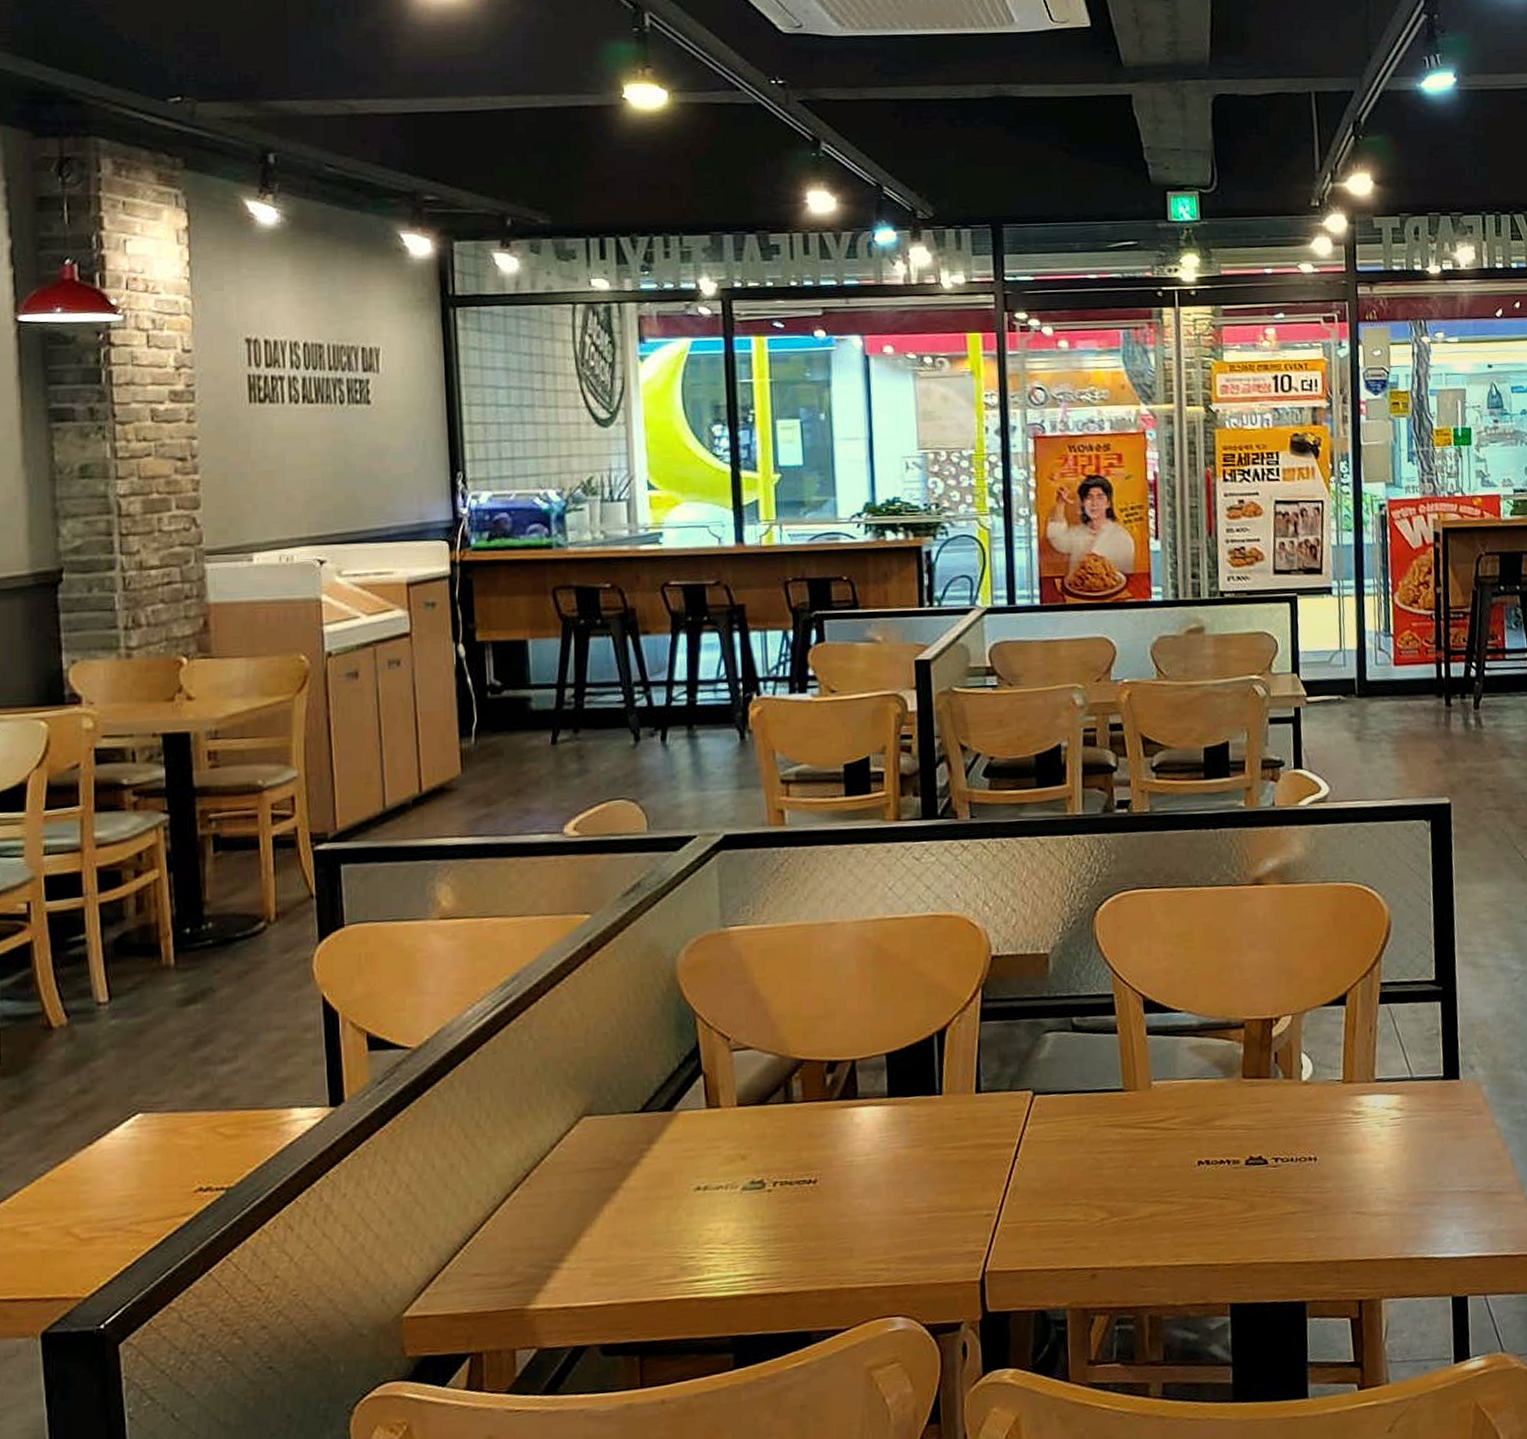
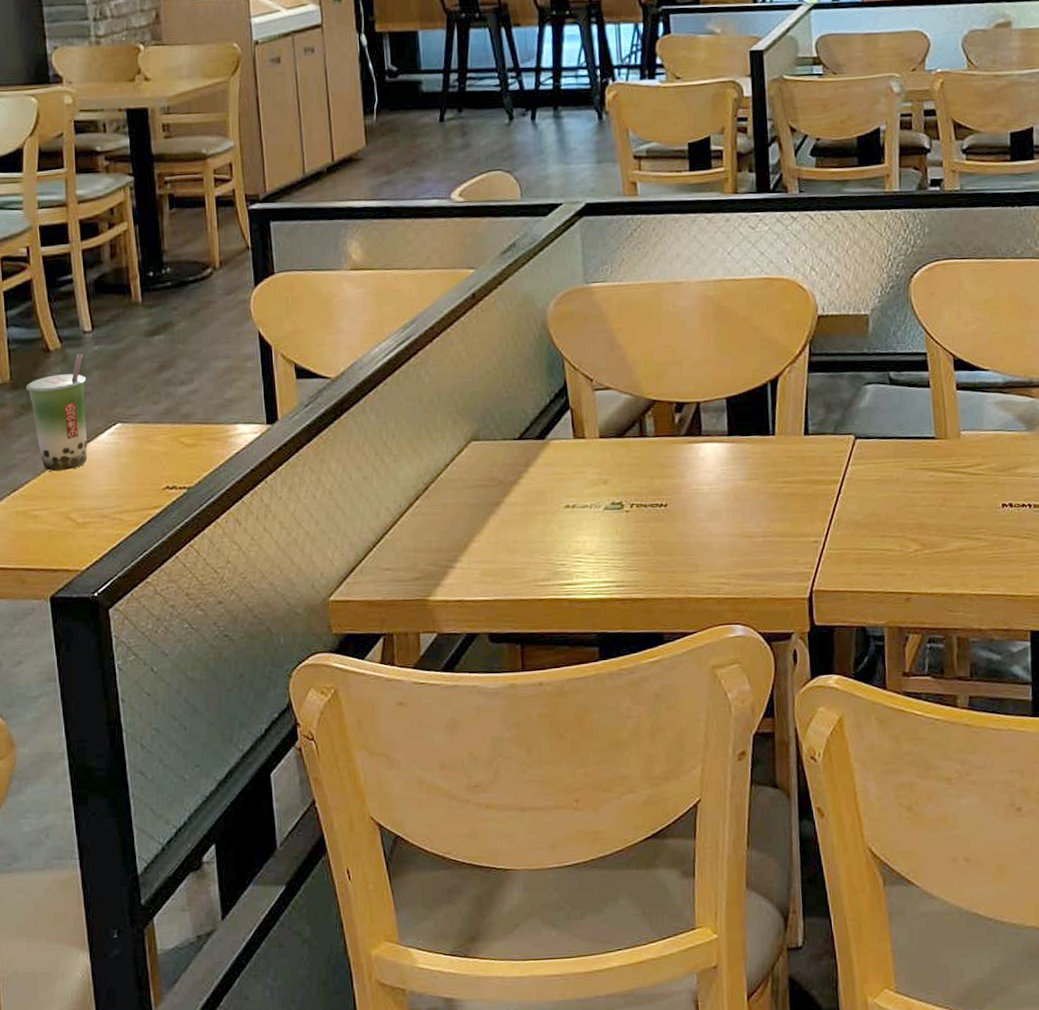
beverage cup: none [20,1030,100,1177] -> present [26,354,88,472]

